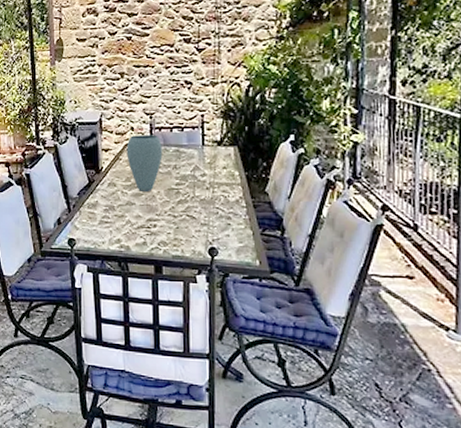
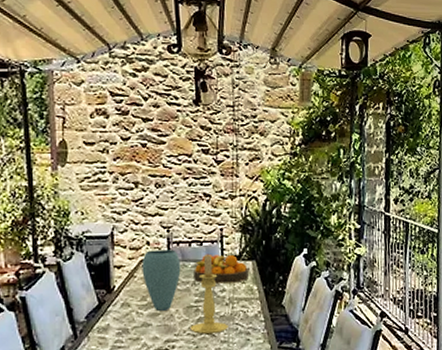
candle holder: none [171,139,209,217] -> present [190,254,228,335]
fruit bowl: none [175,139,231,168] -> present [194,253,250,284]

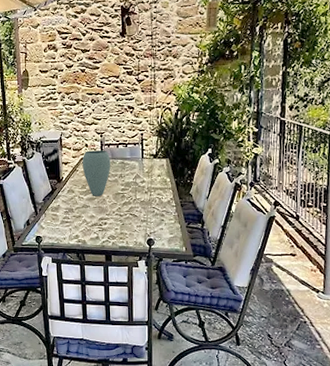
candle holder: present [190,254,228,335] -> none [118,153,147,215]
fruit bowl: present [194,253,250,284] -> none [120,153,164,176]

